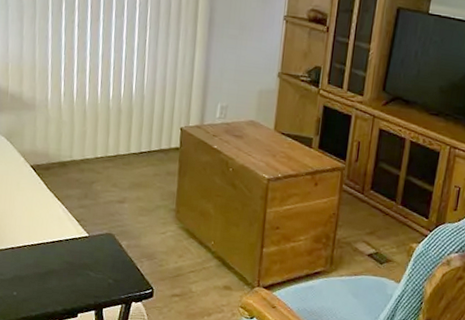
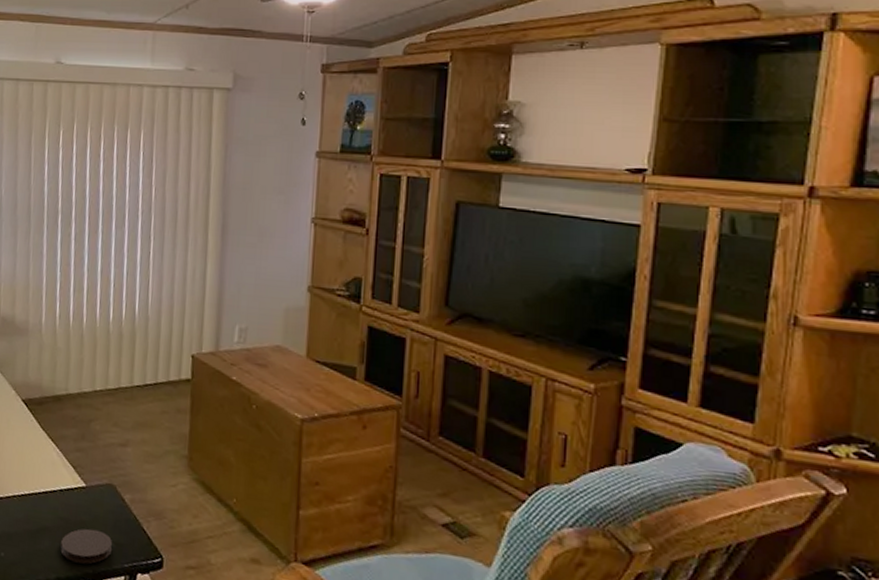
coaster: none [66,269,111,297] -> present [60,528,113,564]

